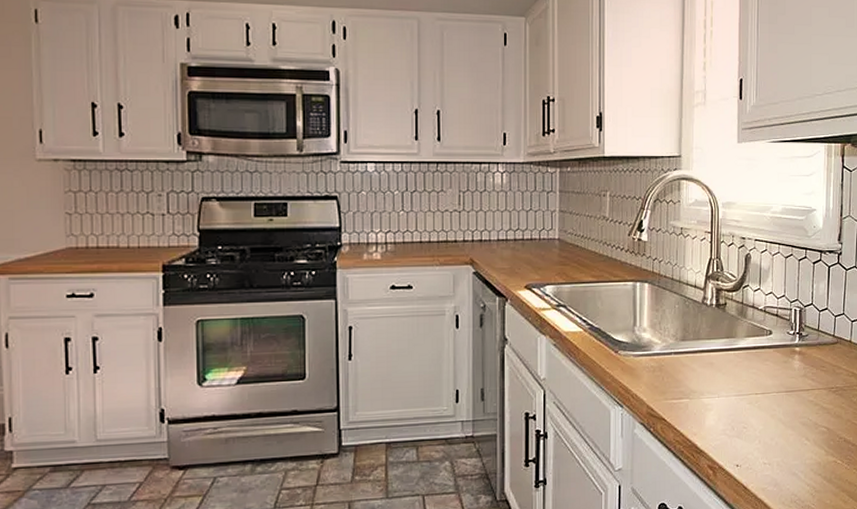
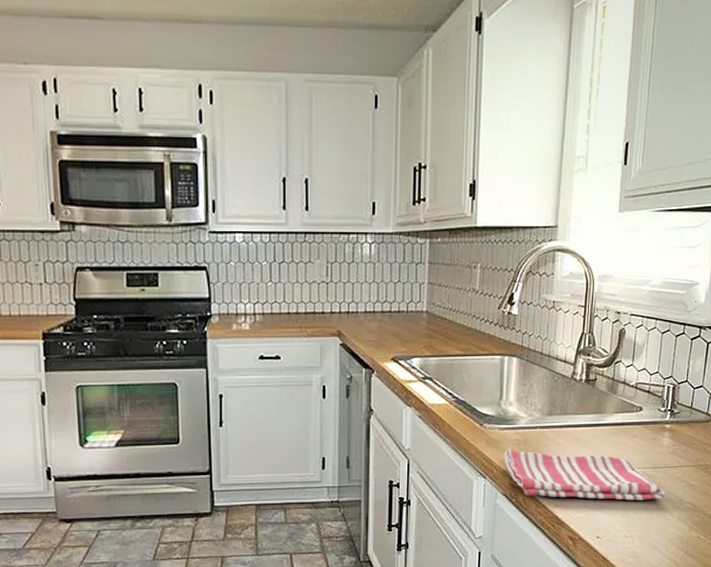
dish towel: none [640,375,800,426] -> present [503,448,665,501]

